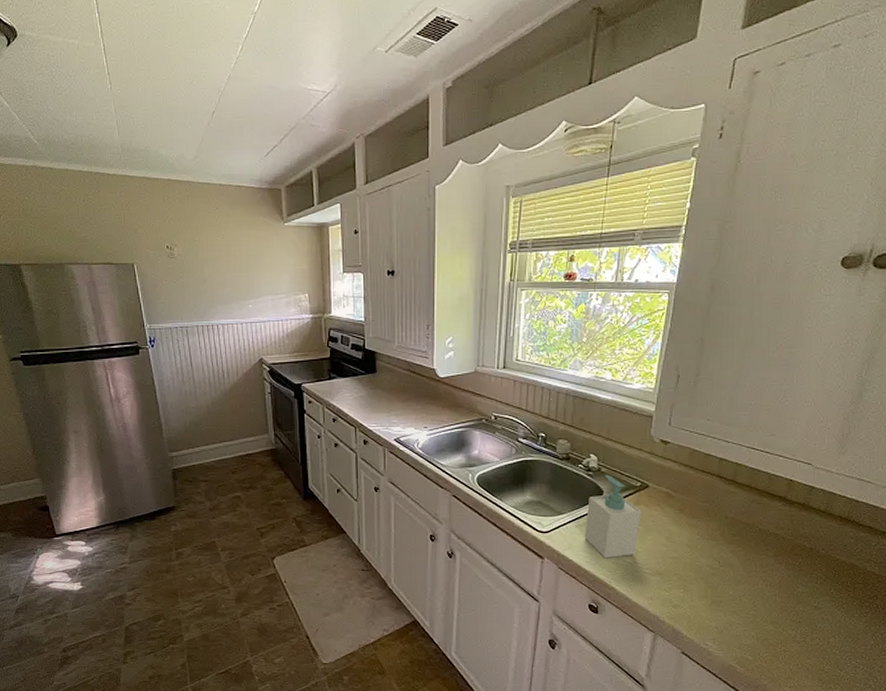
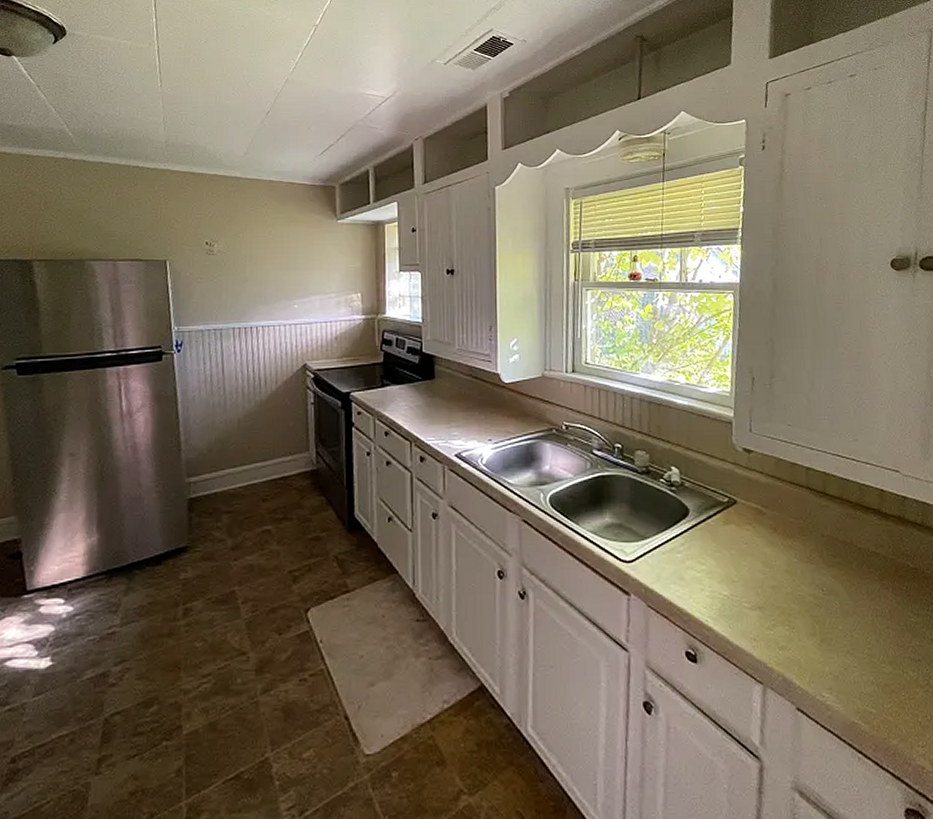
soap bottle: present [584,475,641,559] -> none [673,490,733,592]

